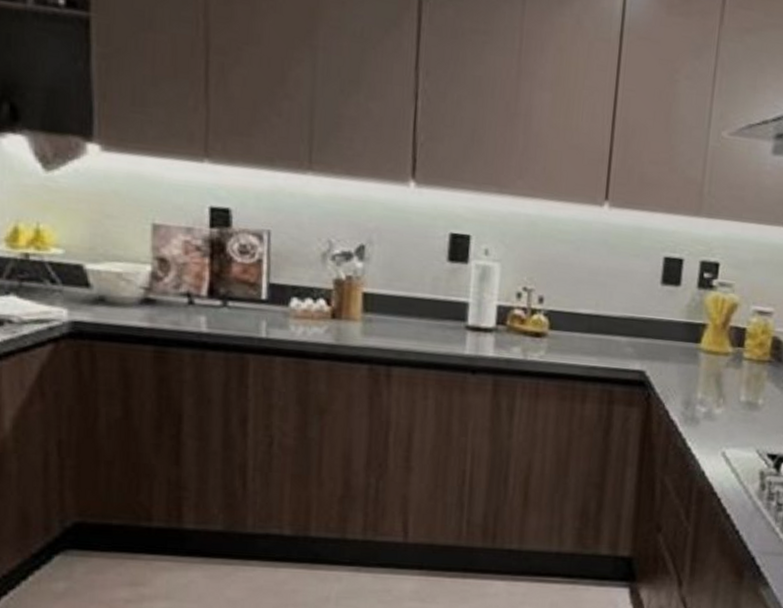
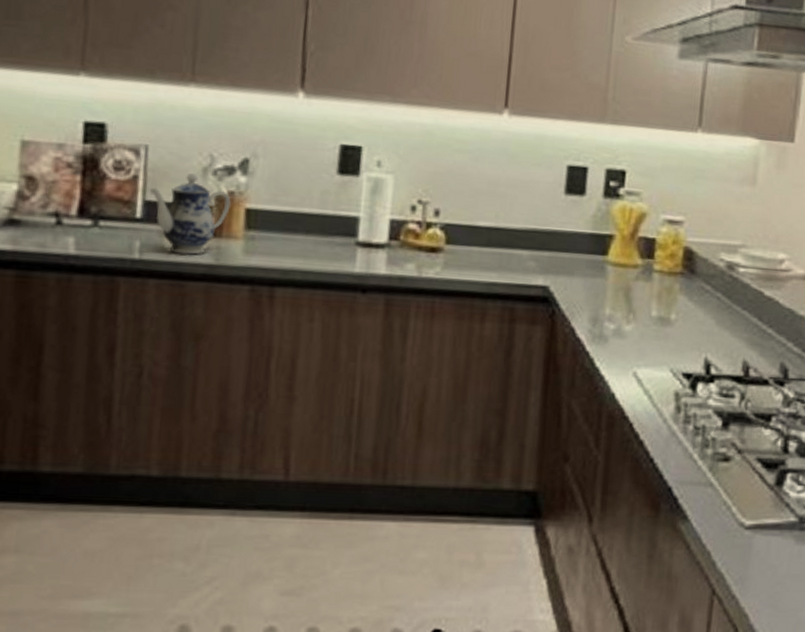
teapot: none [273,258,349,335] -> present [149,173,231,255]

